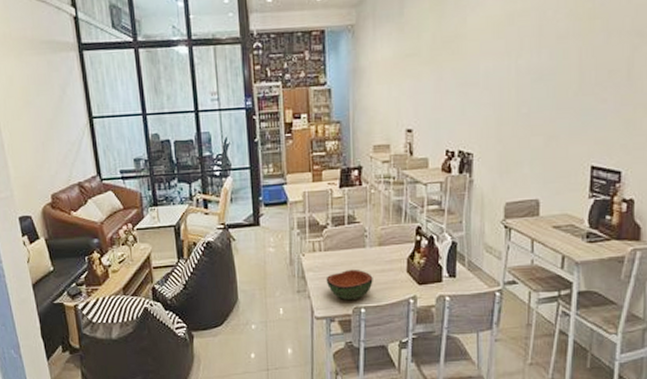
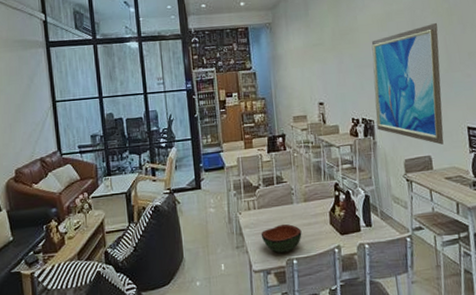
wall art: none [476,28,572,187] -> present [371,22,444,145]

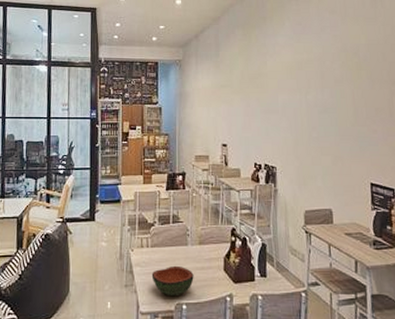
wall art: present [371,22,444,145] -> none [278,75,347,199]

